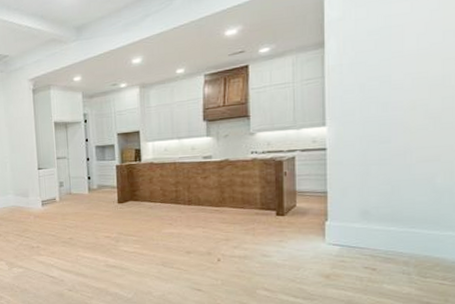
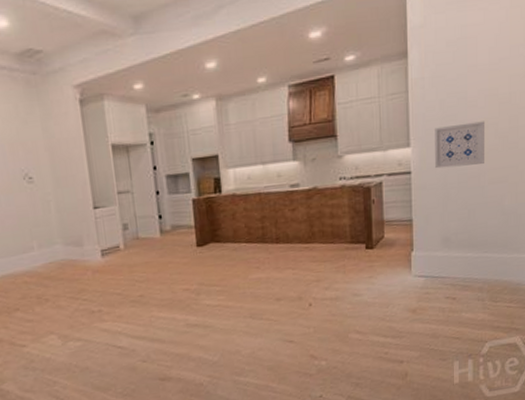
wall art: none [353,102,413,147] -> present [435,121,486,169]

